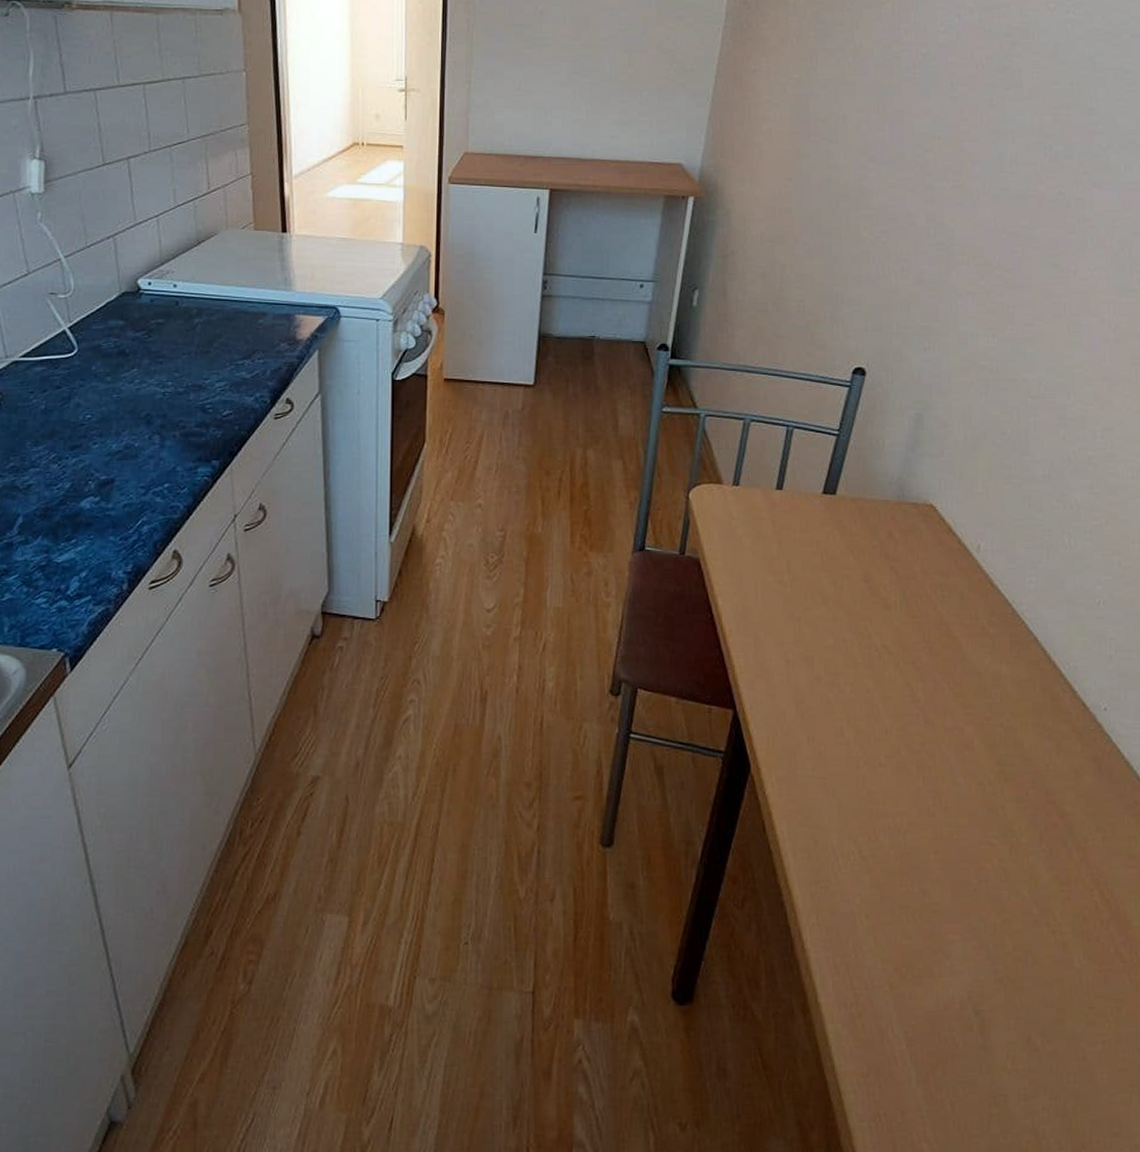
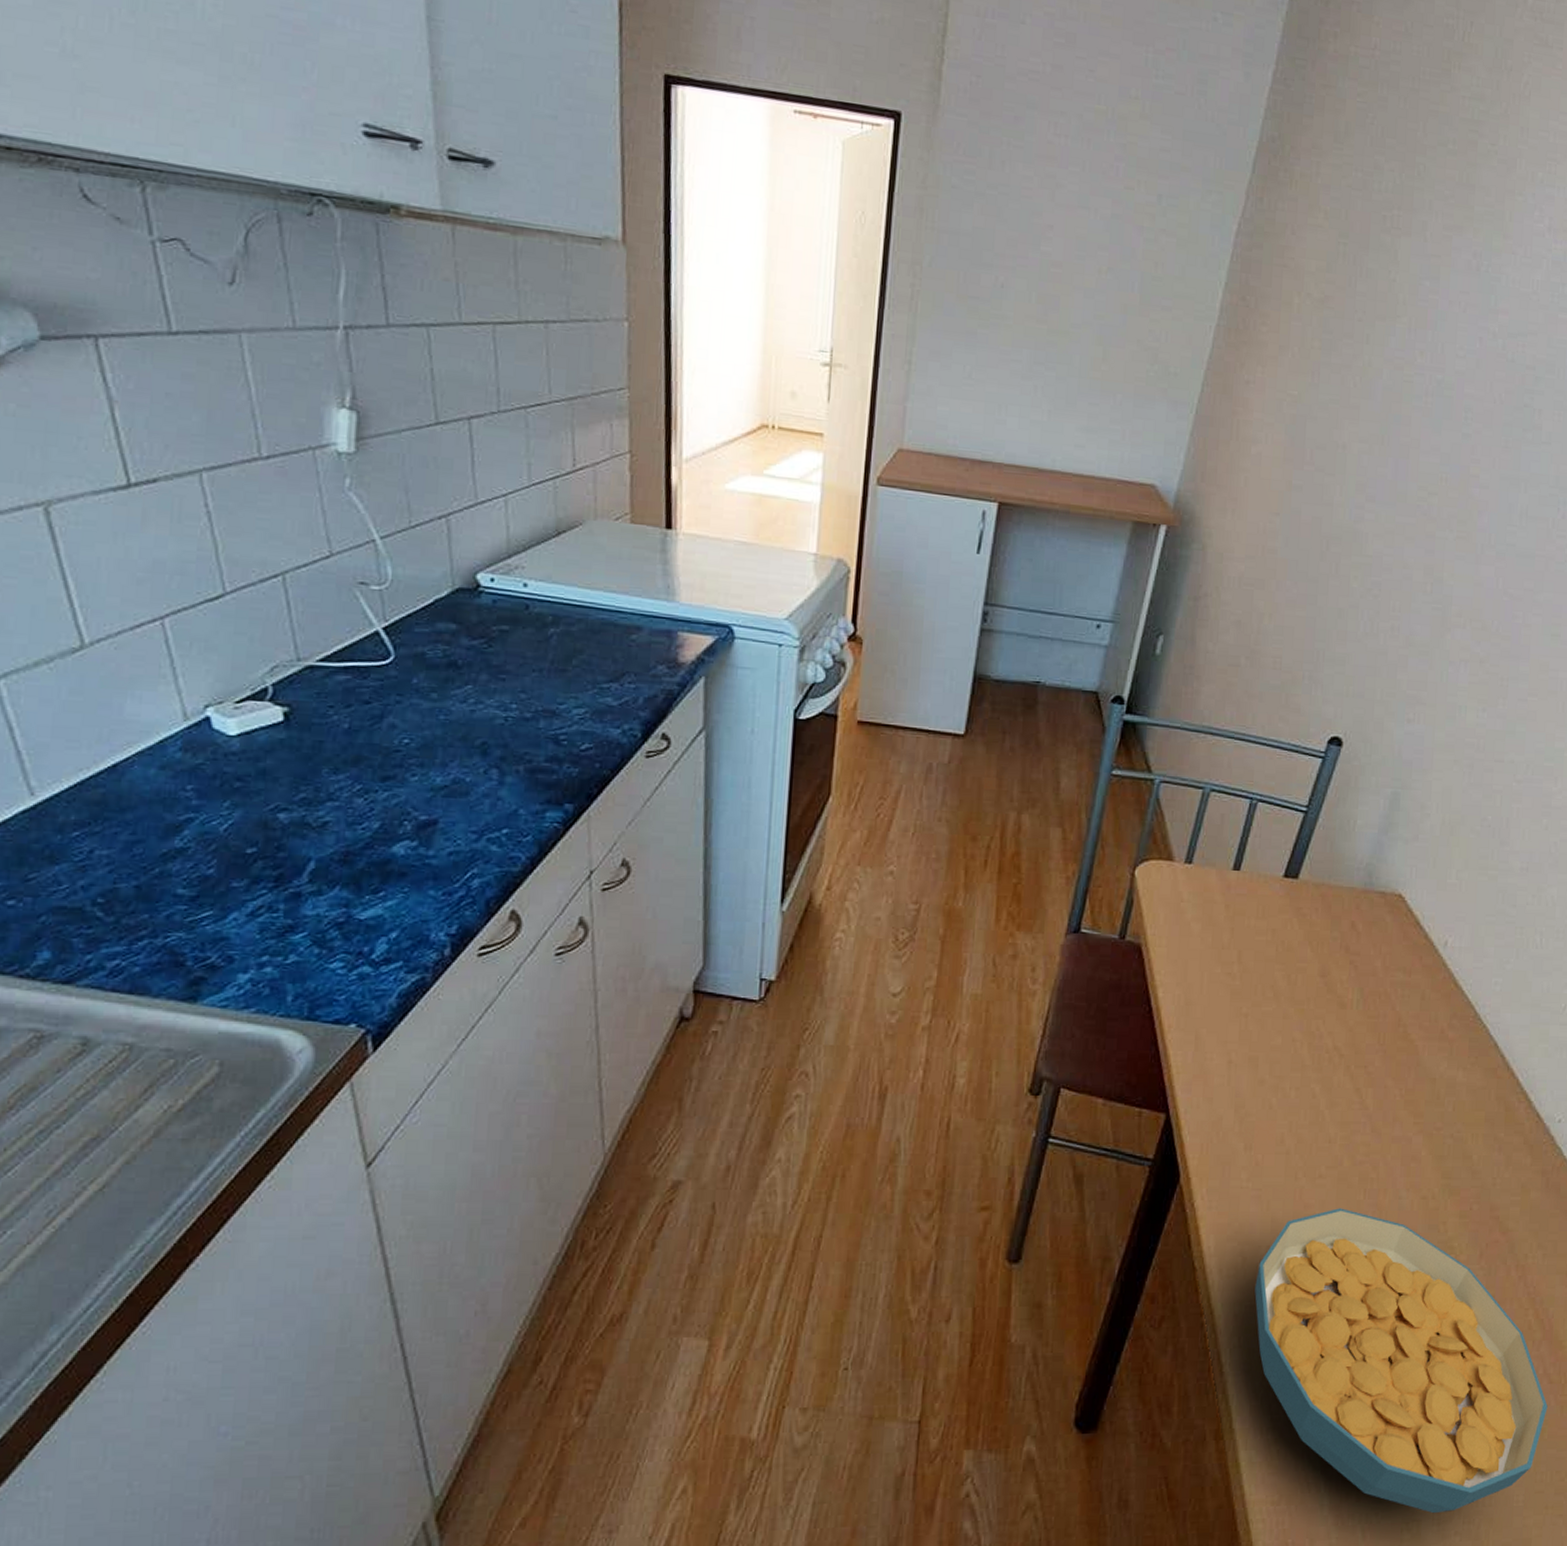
cereal bowl: none [828,794,1123,1089] -> present [1255,1208,1548,1514]

